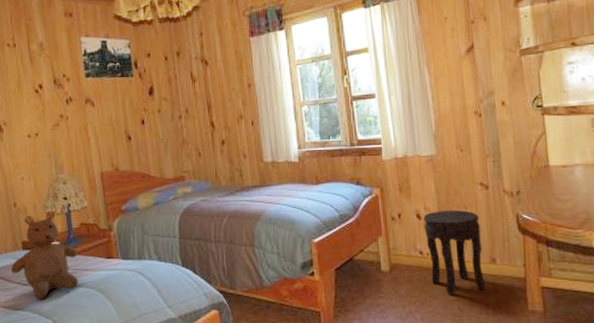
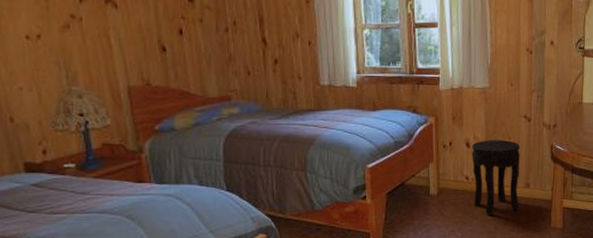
teddy bear: present [10,211,79,300] -> none [9,129,102,228]

